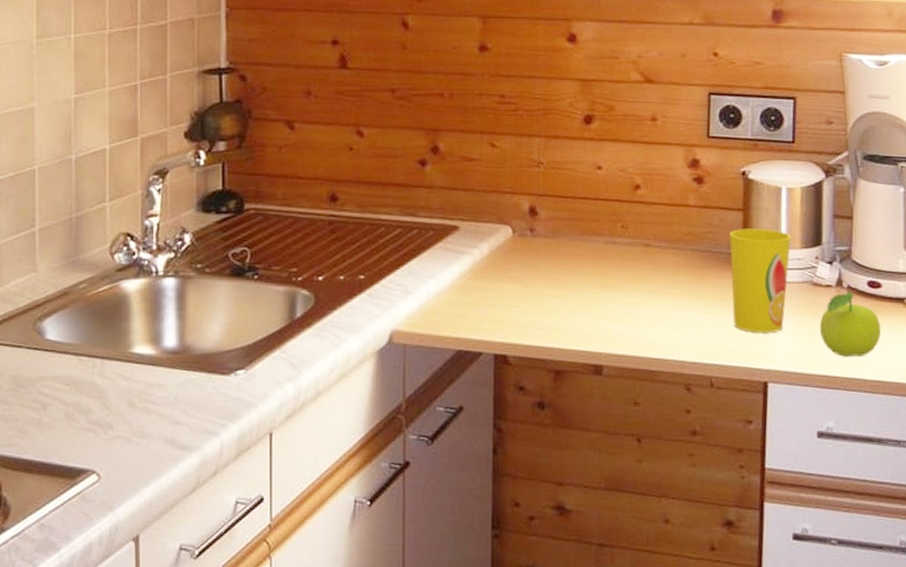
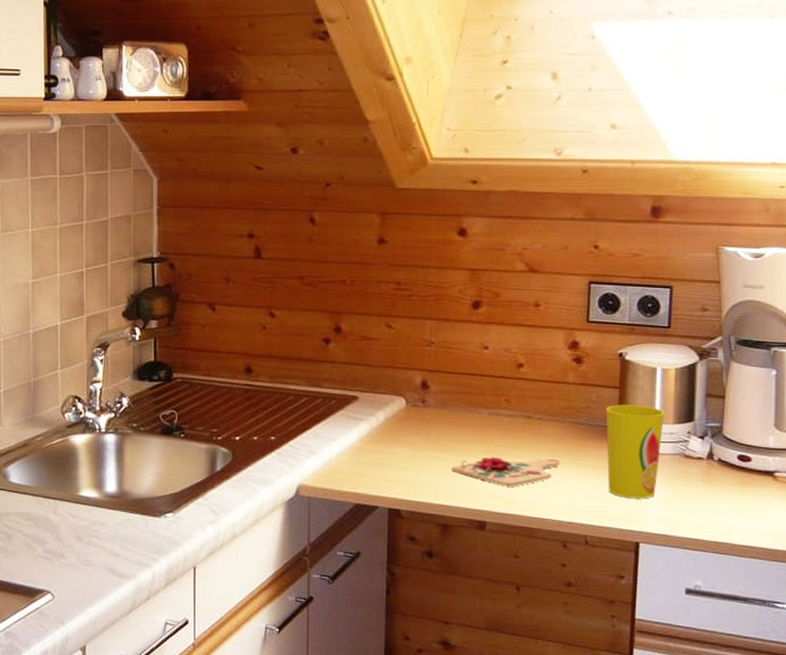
cutting board: none [564,291,681,325] -> present [451,457,559,487]
fruit: present [819,290,882,358] -> none [690,463,750,524]

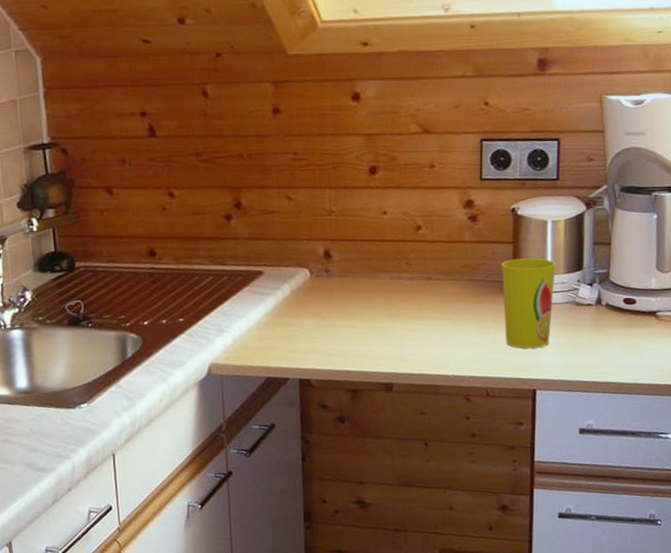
cutting board: present [451,457,559,487] -> none [357,317,460,348]

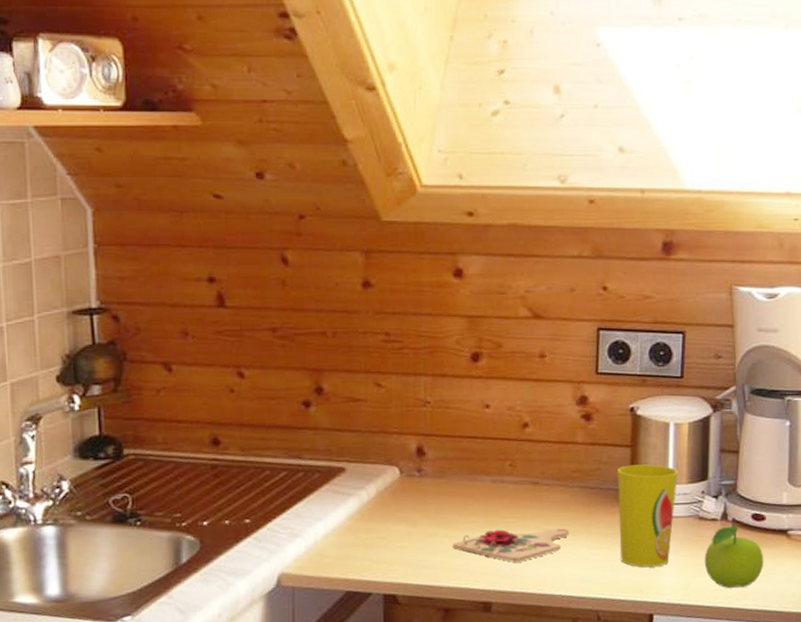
cutting board: none [357,317,460,348] -> present [452,528,569,562]
fruit: none [581,307,636,365] -> present [704,523,764,589]

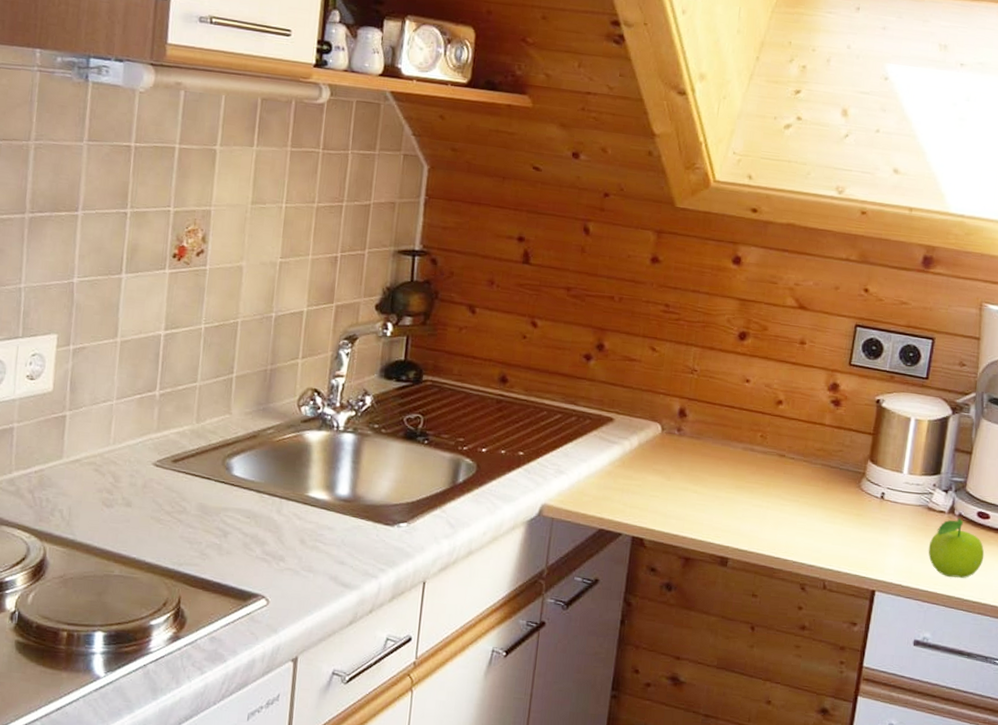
cutting board: present [452,528,569,562] -> none [700,492,807,525]
cup: present [618,464,678,567] -> none [851,451,914,548]

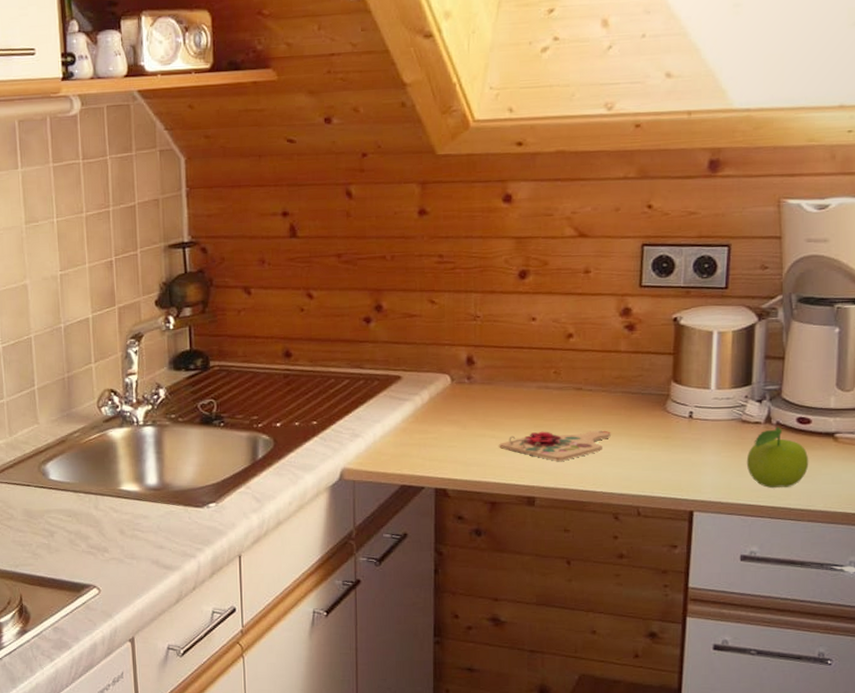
cutting board: none [700,492,807,525] -> present [499,430,611,461]

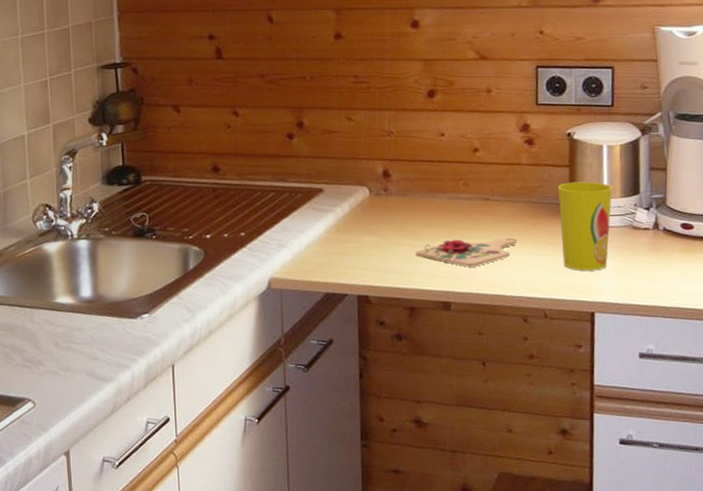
cup: none [660,371,721,467] -> present [558,181,613,271]
fruit: present [746,426,809,489] -> none [639,232,694,290]

